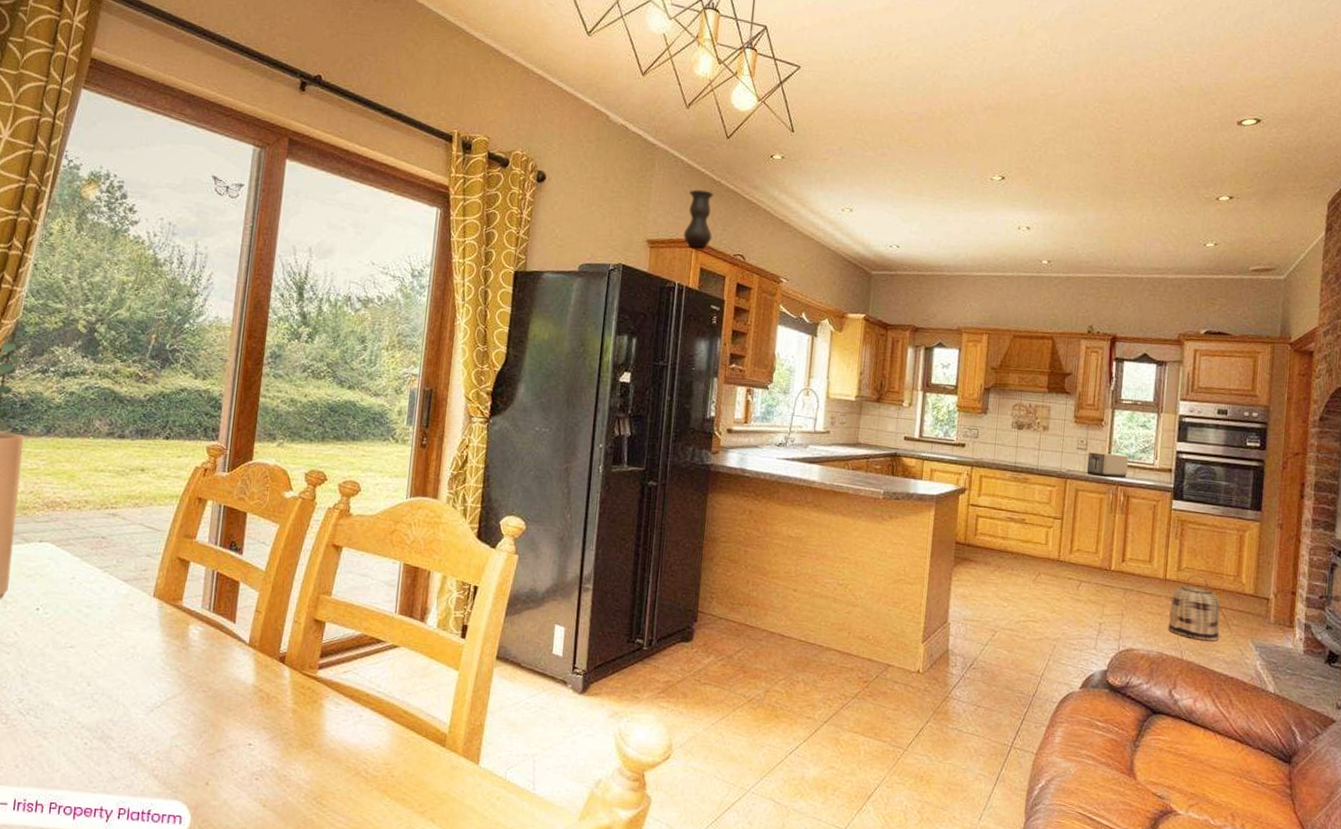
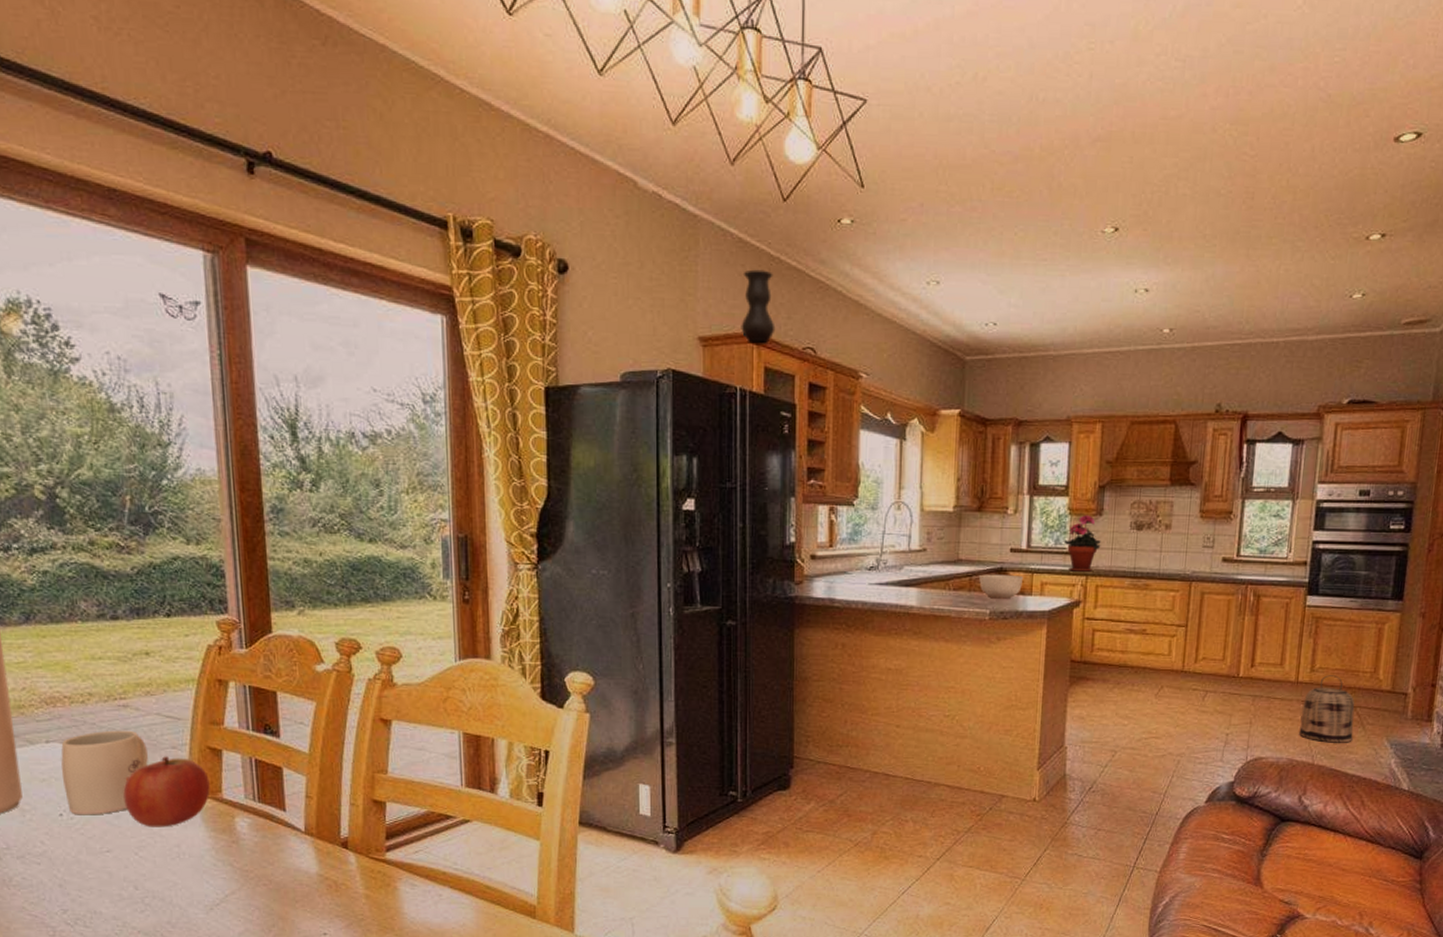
mug: none [45,535,125,612] -> present [61,730,148,815]
fruit: none [95,563,174,629] -> present [123,756,210,827]
bowl: none [875,457,916,483] -> present [979,574,1024,600]
potted plant: none [952,412,986,464] -> present [1064,515,1101,573]
toaster: present [1086,452,1128,478] -> none [1213,550,1260,576]

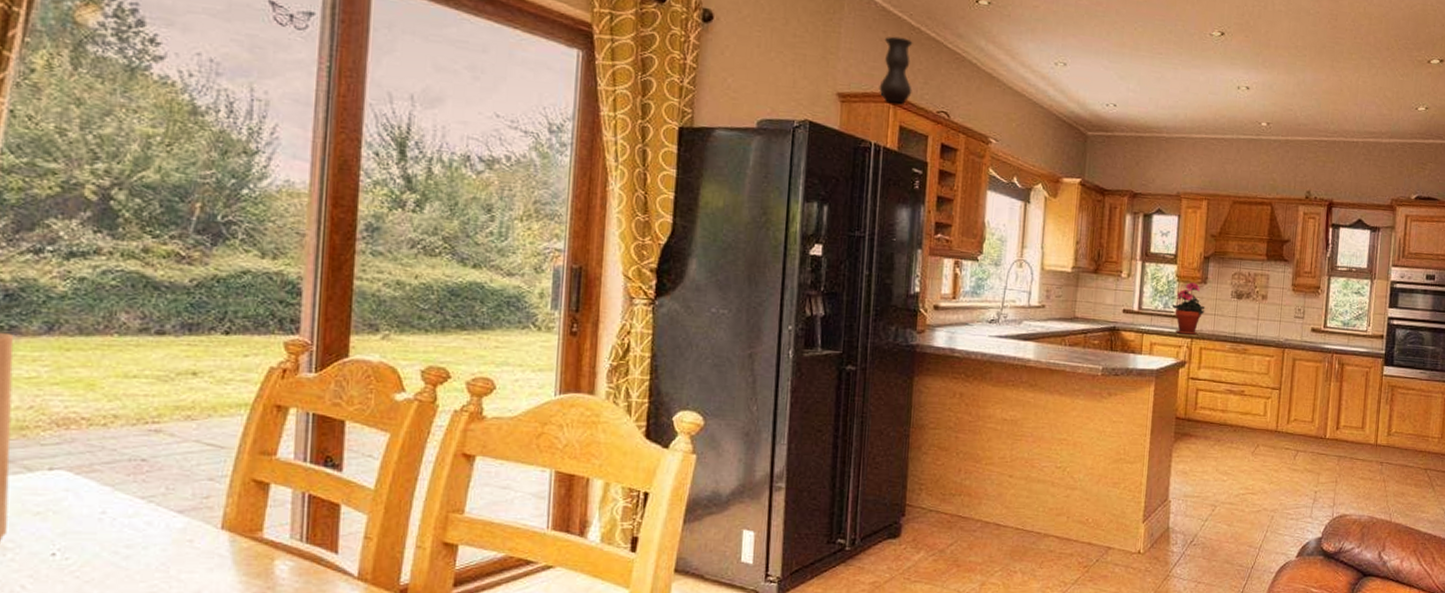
mug: present [61,730,148,815] -> none [62,457,177,556]
fruit: present [123,756,210,827] -> none [138,489,250,570]
bowl: present [979,574,1024,600] -> none [1093,332,1135,358]
basket: present [1299,675,1355,743] -> none [1378,439,1426,503]

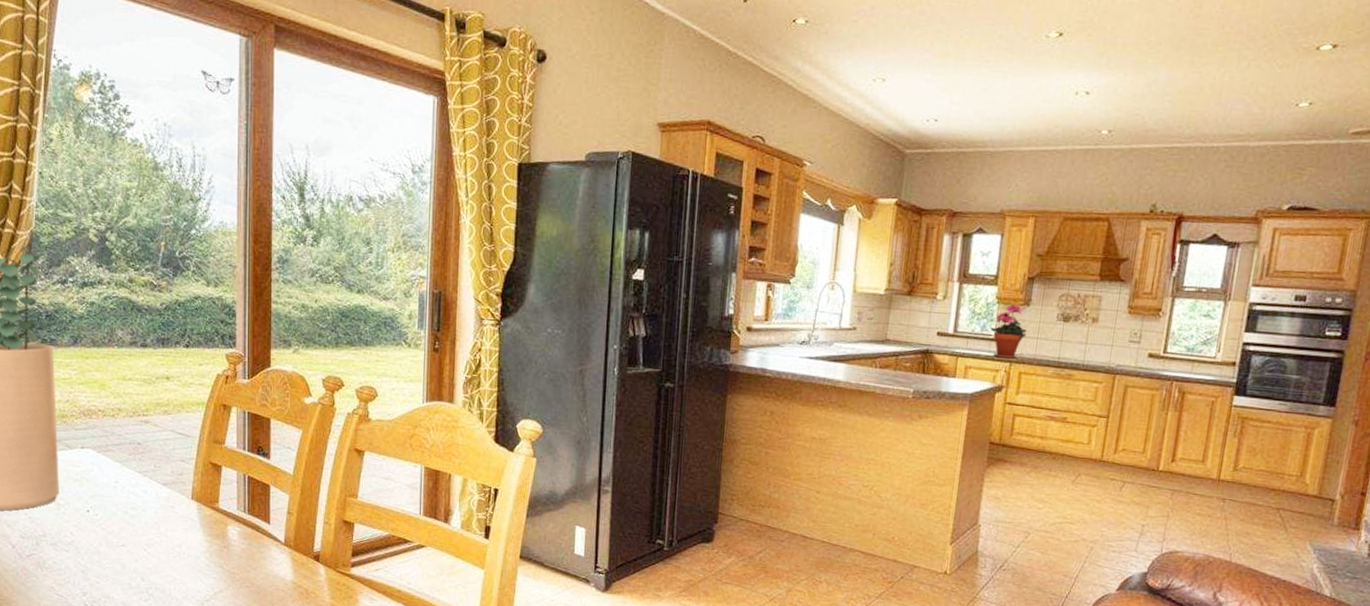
vase: present [879,36,913,106] -> none [697,63,730,133]

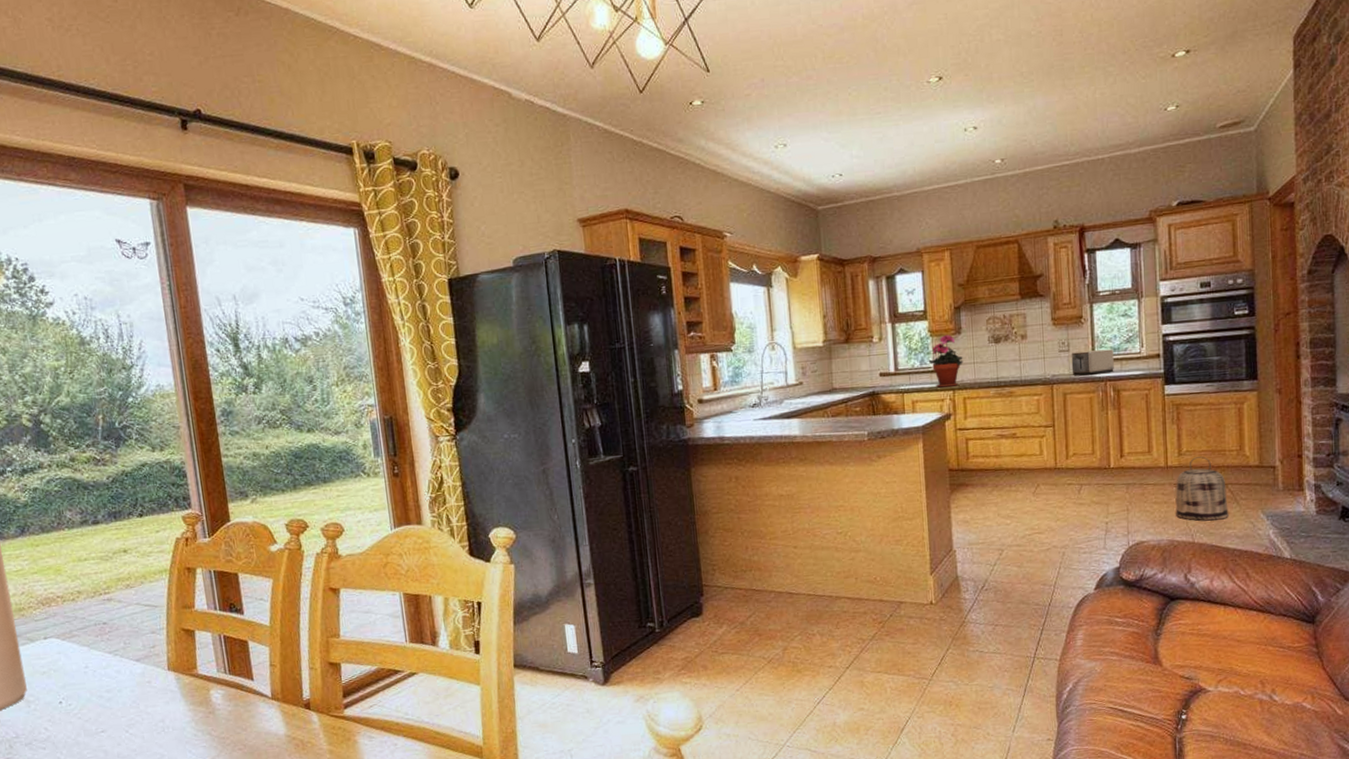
toaster: none [1138,345,1187,373] -> present [1071,349,1114,376]
basket: none [1217,475,1279,544] -> present [1175,456,1230,521]

